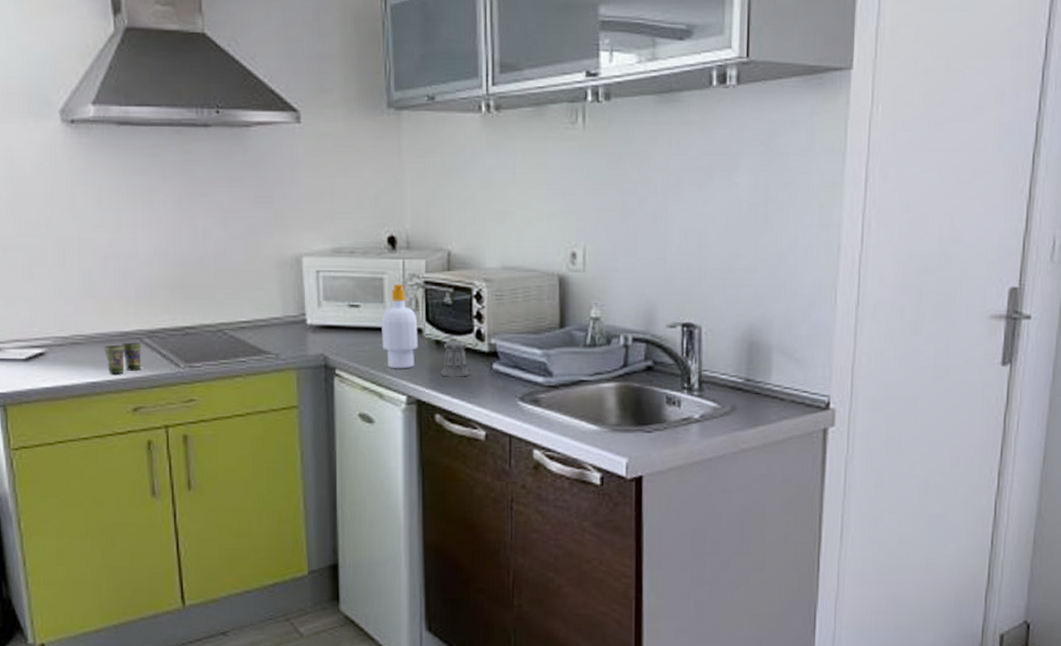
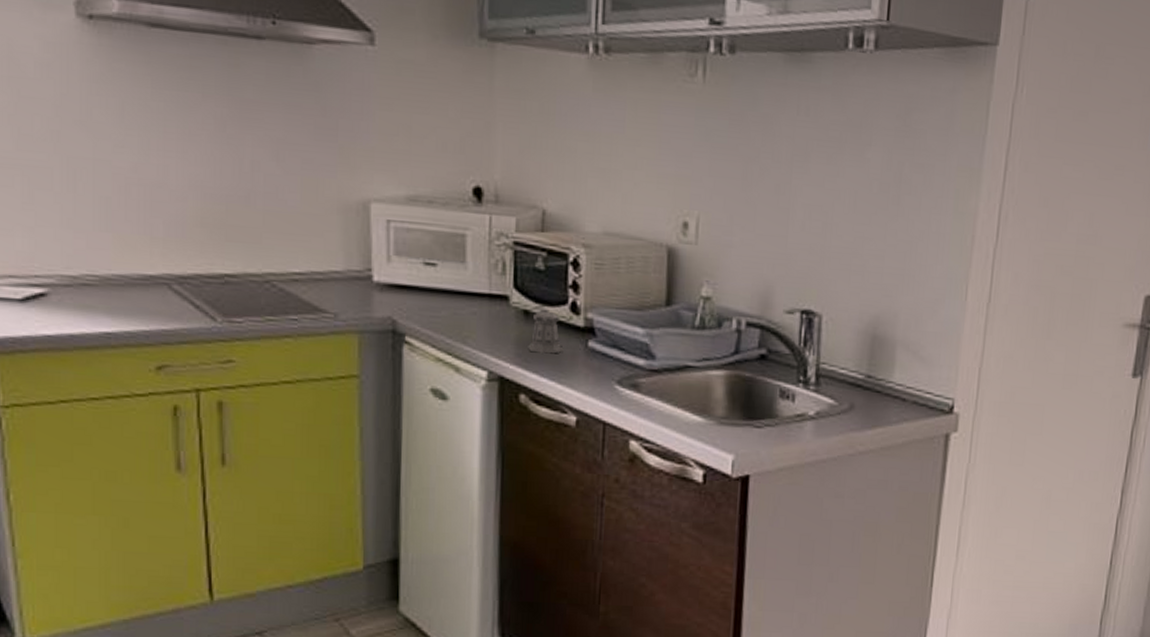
cup: present [103,342,142,375] -> none [121,287,170,325]
soap bottle: present [382,284,418,369] -> none [461,242,504,341]

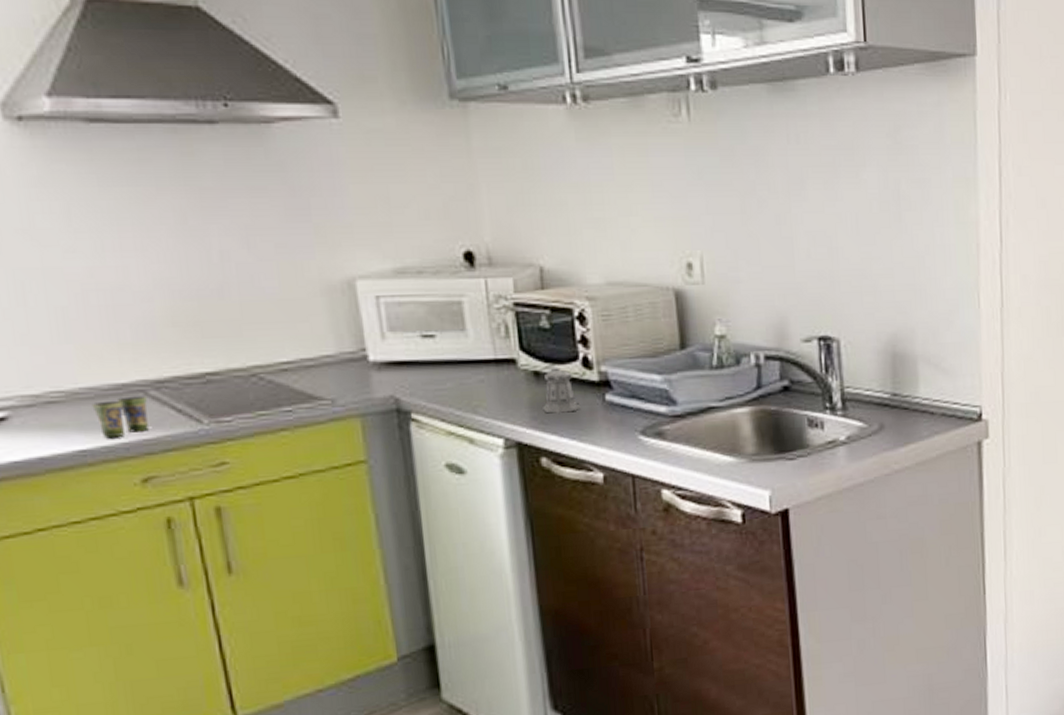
cup: none [121,287,170,325] -> present [92,396,149,439]

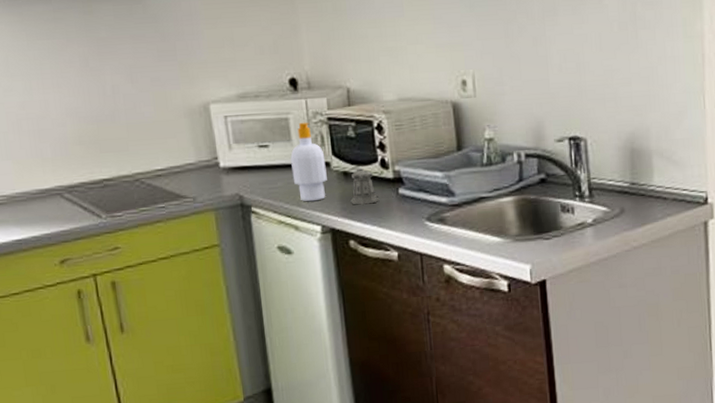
cup: present [92,396,149,439] -> none [25,198,64,231]
soap bottle: none [464,307,513,408] -> present [290,122,327,202]

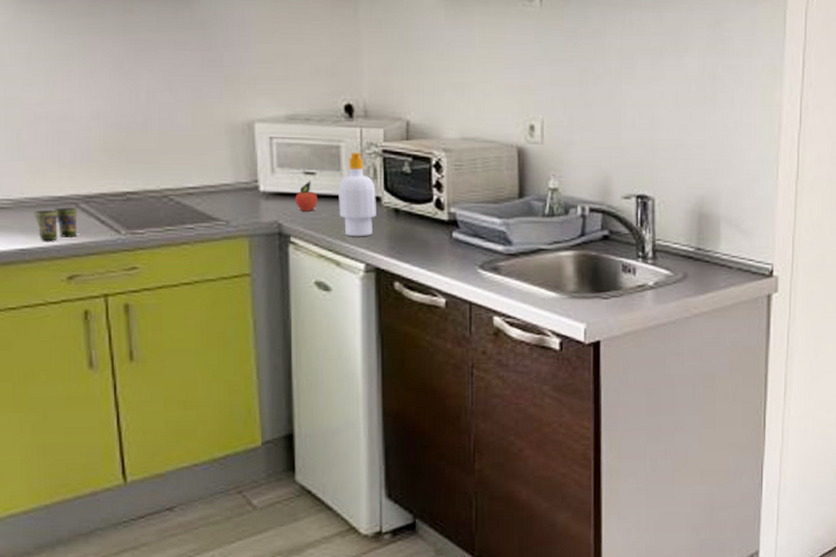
cup: none [25,198,64,231] -> present [33,207,78,241]
apple: none [252,152,273,182] -> present [295,180,318,211]
pepper shaker: present [350,168,380,205] -> none [399,207,431,245]

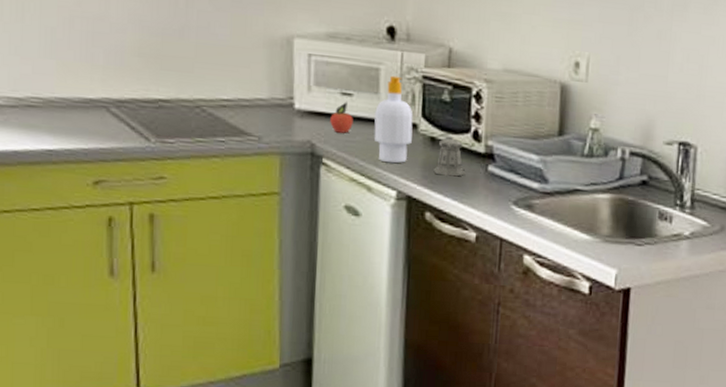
cup: present [33,207,78,241] -> none [63,110,108,144]
pepper shaker: none [399,207,431,245] -> present [433,136,466,177]

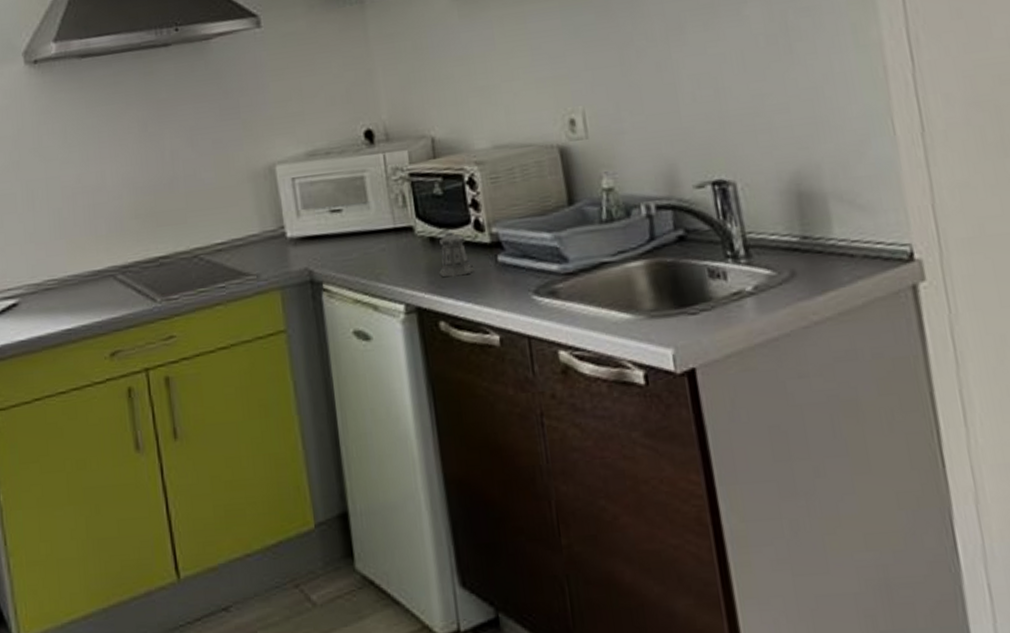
apple: present [330,101,353,133] -> none [323,218,347,254]
soap bottle: present [374,75,413,164] -> none [367,180,411,276]

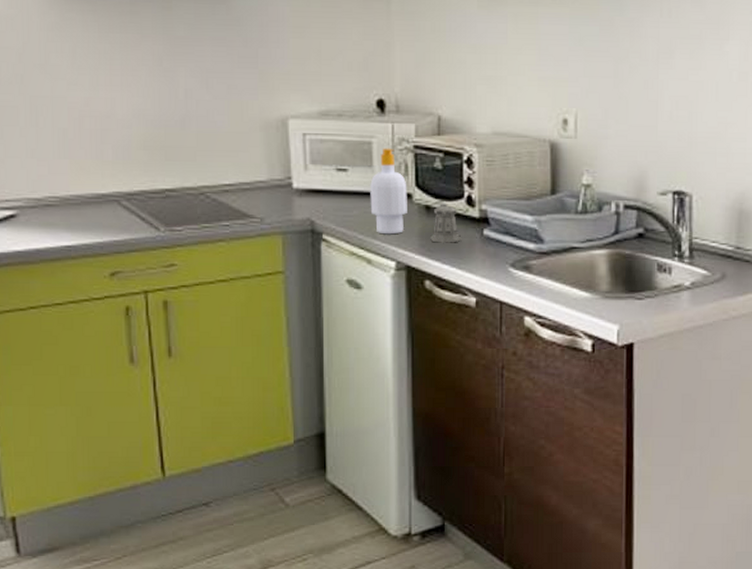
soap bottle: none [367,180,411,276] -> present [370,148,407,235]

